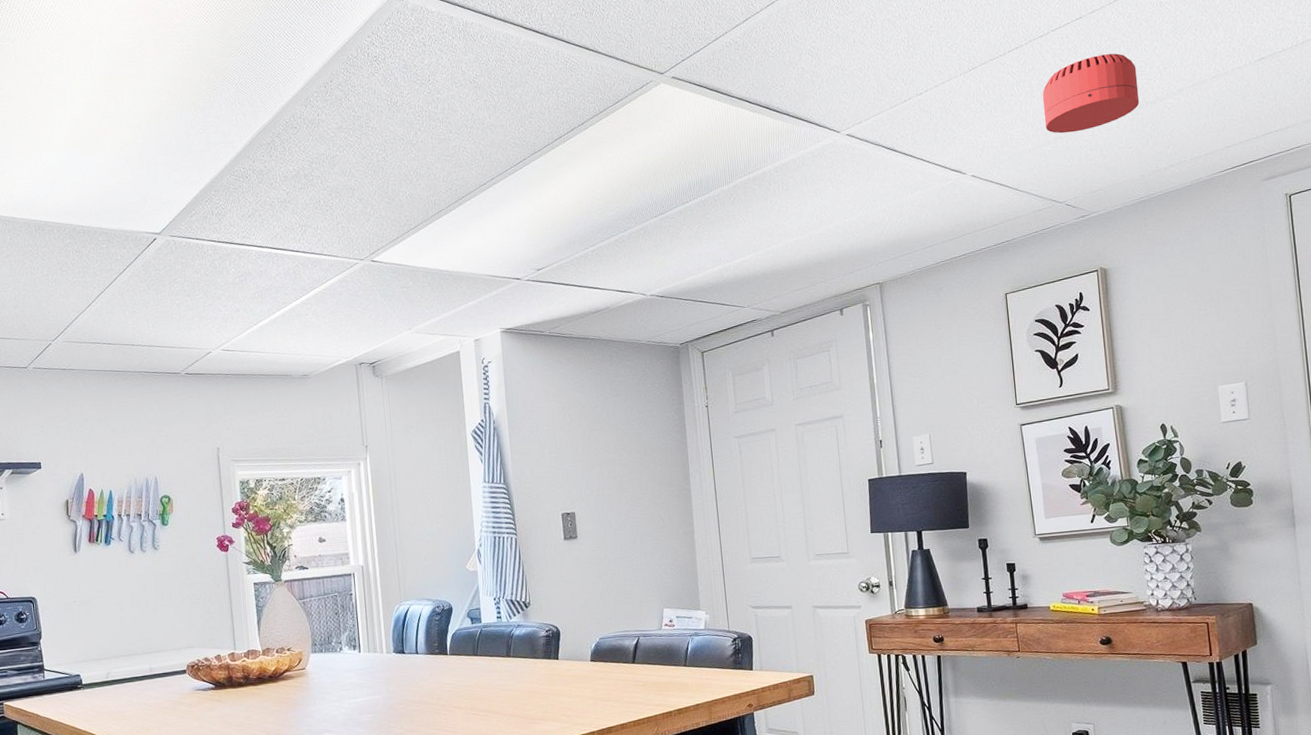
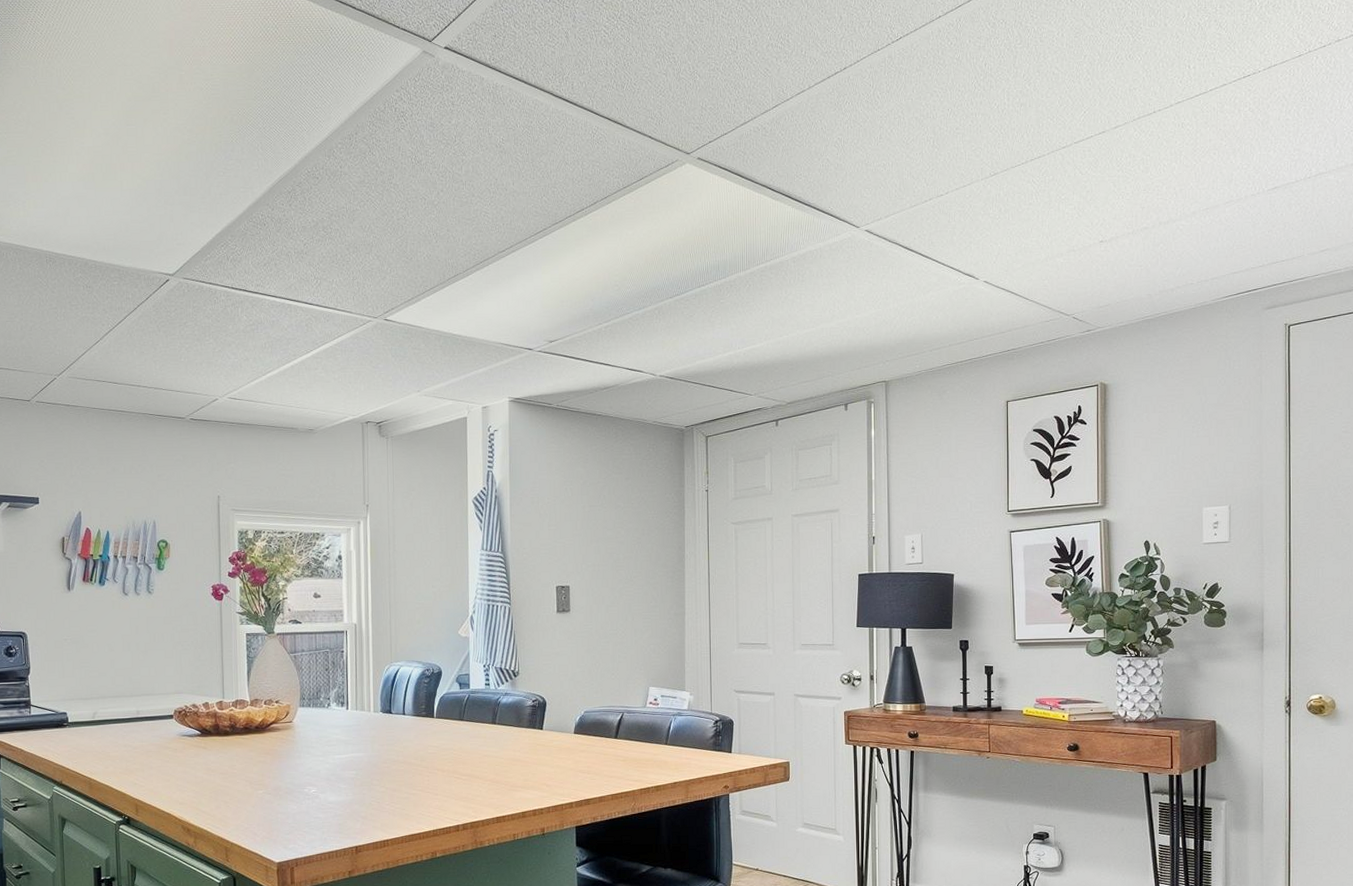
smoke detector: present [1042,53,1140,134] -> none [1060,171,1153,247]

